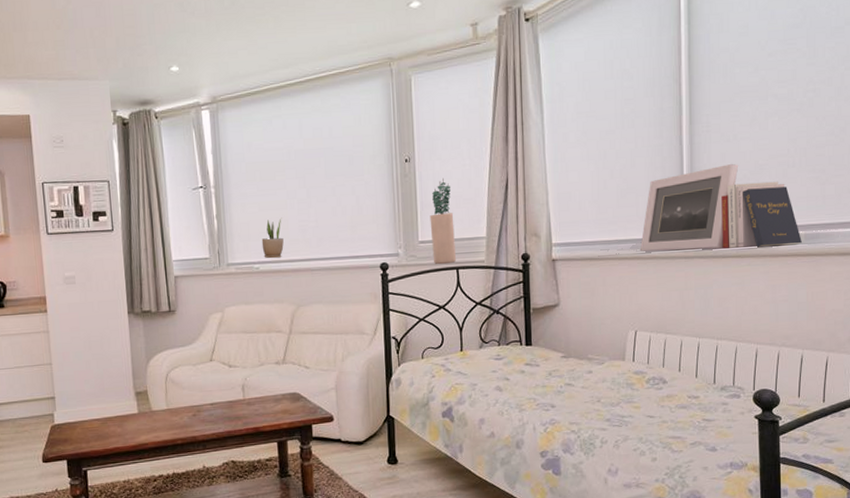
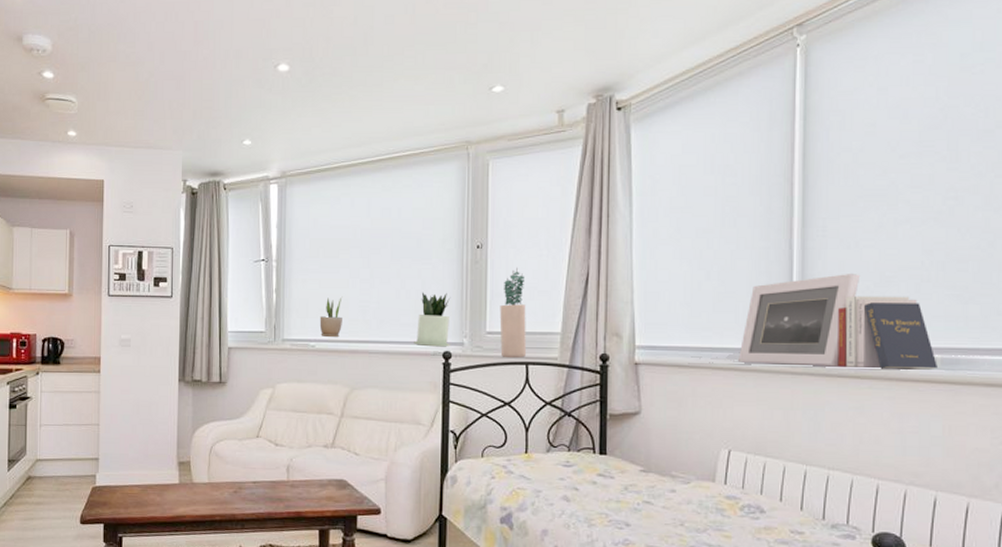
planter: none [353,206,387,260] -> present [414,292,451,347]

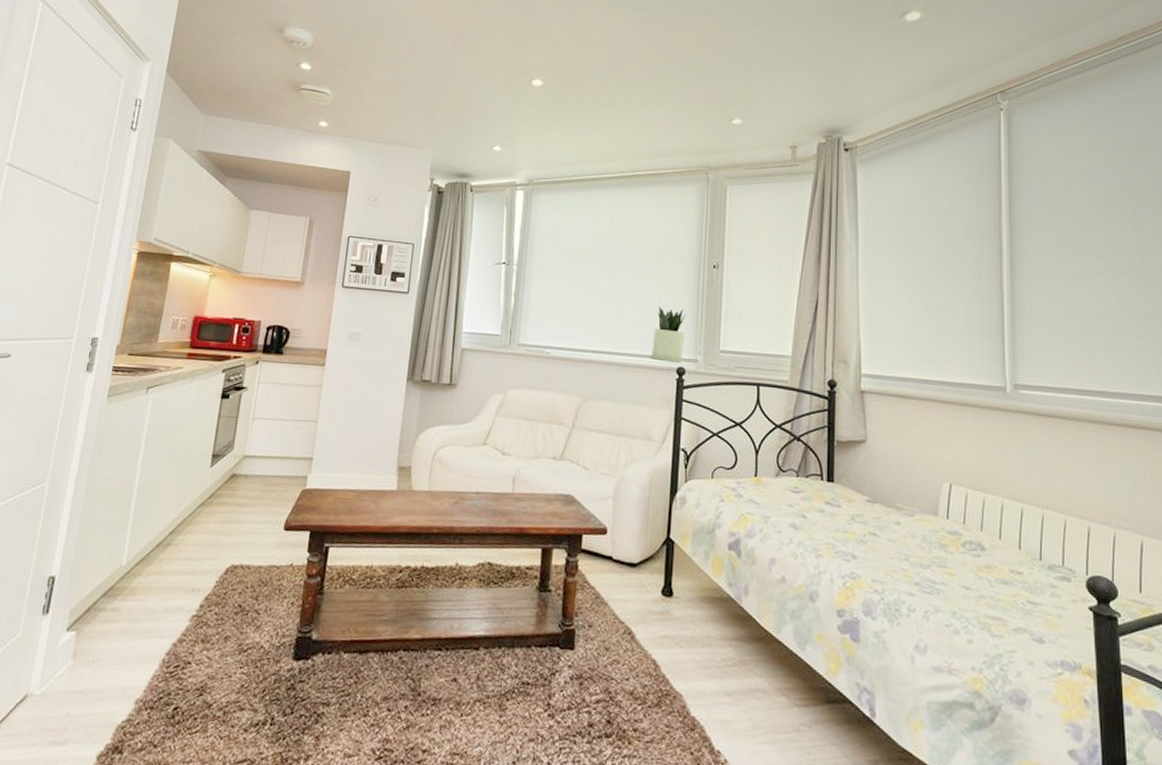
potted plant: present [319,296,343,338] -> none [556,305,581,346]
vase: present [499,267,527,359] -> none [733,289,759,379]
picture frame: present [739,273,861,367] -> none [957,317,1064,407]
books: present [837,296,937,370] -> none [1045,339,1136,415]

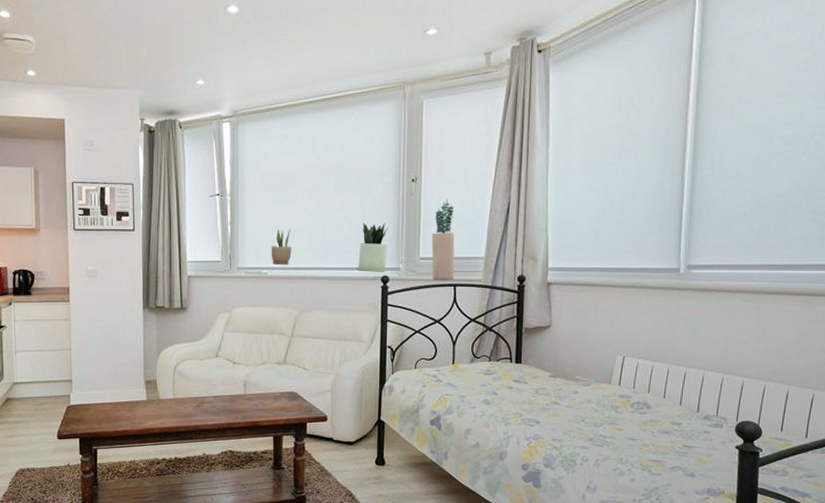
potted plant: none [556,305,581,346] -> present [271,227,292,266]
vase: none [733,289,759,379] -> present [431,198,455,281]

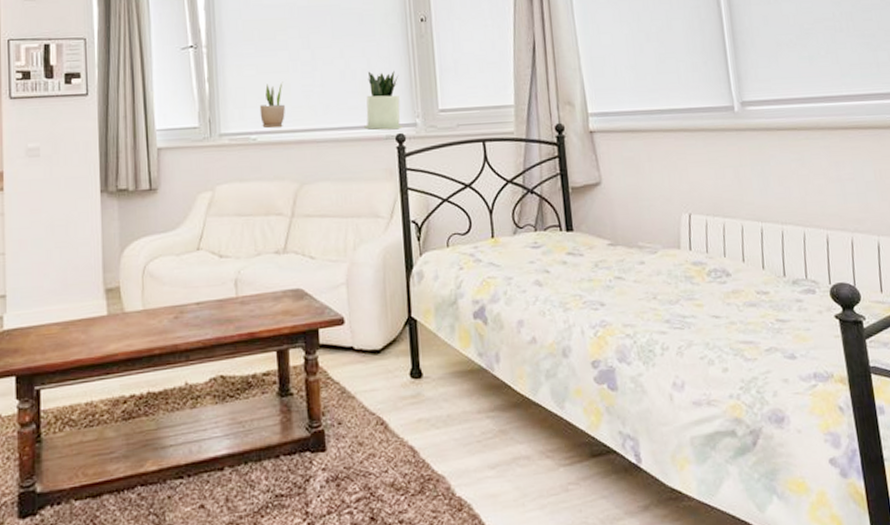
vase: present [431,198,455,281] -> none [450,39,483,137]

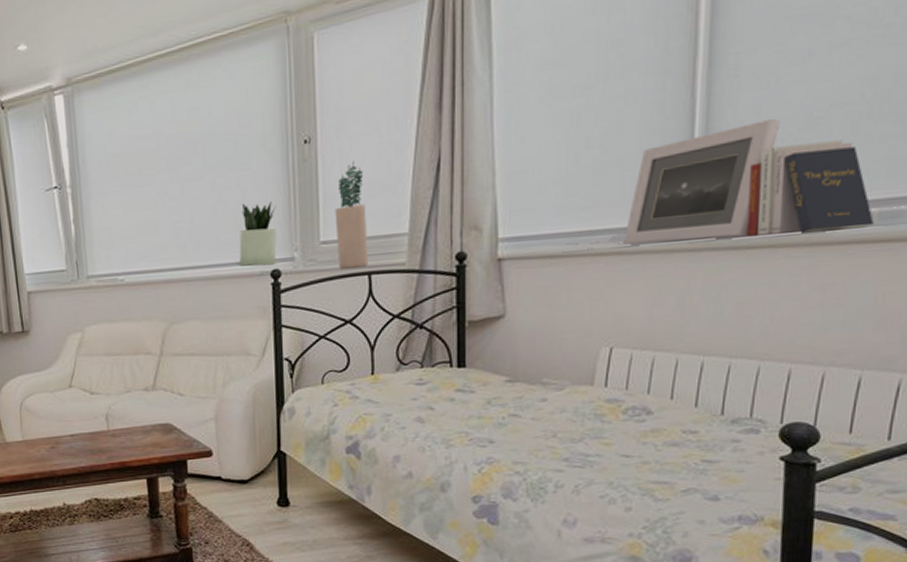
potted plant: present [259,81,285,129] -> none [126,219,153,269]
vase: none [450,39,483,137] -> present [335,160,369,270]
picture frame: none [686,27,783,124] -> present [624,118,781,245]
books: none [768,46,861,120] -> present [747,139,874,237]

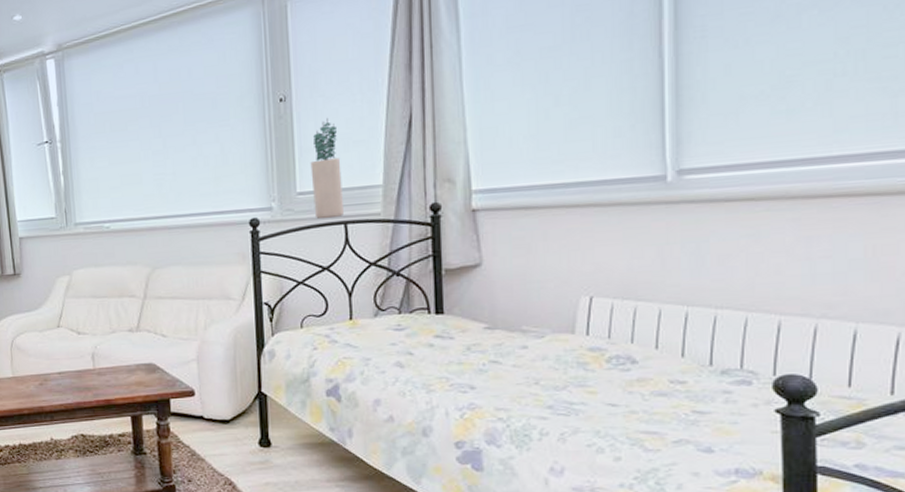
planter: present [237,200,279,267] -> none [217,154,257,216]
picture frame: present [624,118,781,245] -> none [599,76,753,198]
books: present [747,139,874,237] -> none [724,96,857,190]

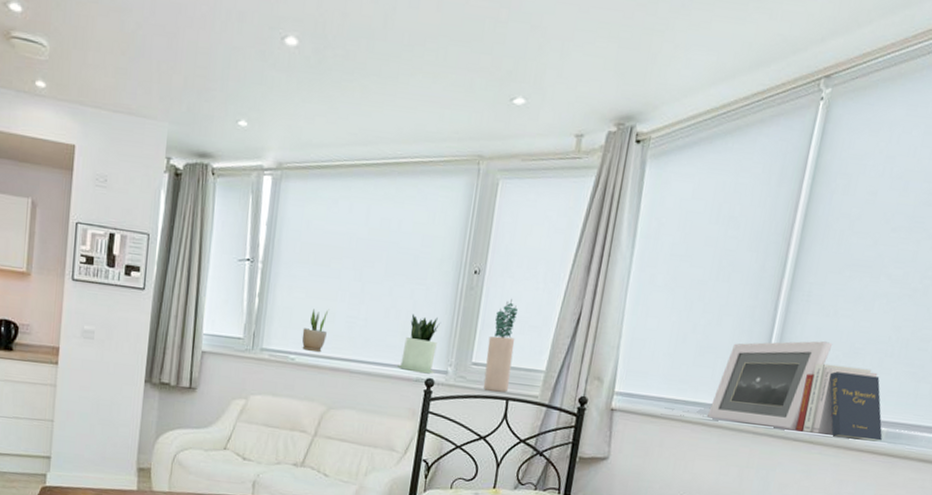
potted plant: none [112,171,137,217] -> present [302,308,329,353]
planter: none [217,154,257,216] -> present [397,314,441,374]
picture frame: none [599,76,753,198] -> present [707,340,833,431]
books: none [724,96,857,190] -> present [795,363,882,442]

